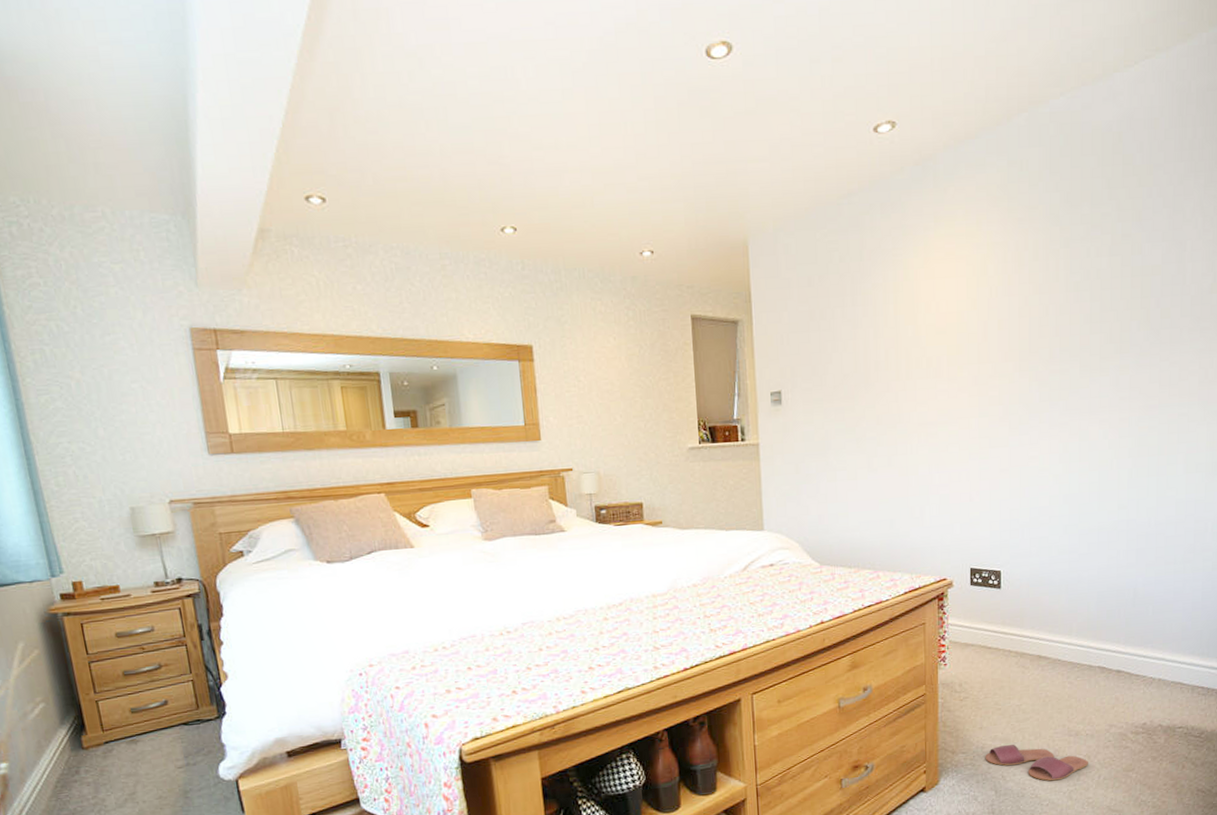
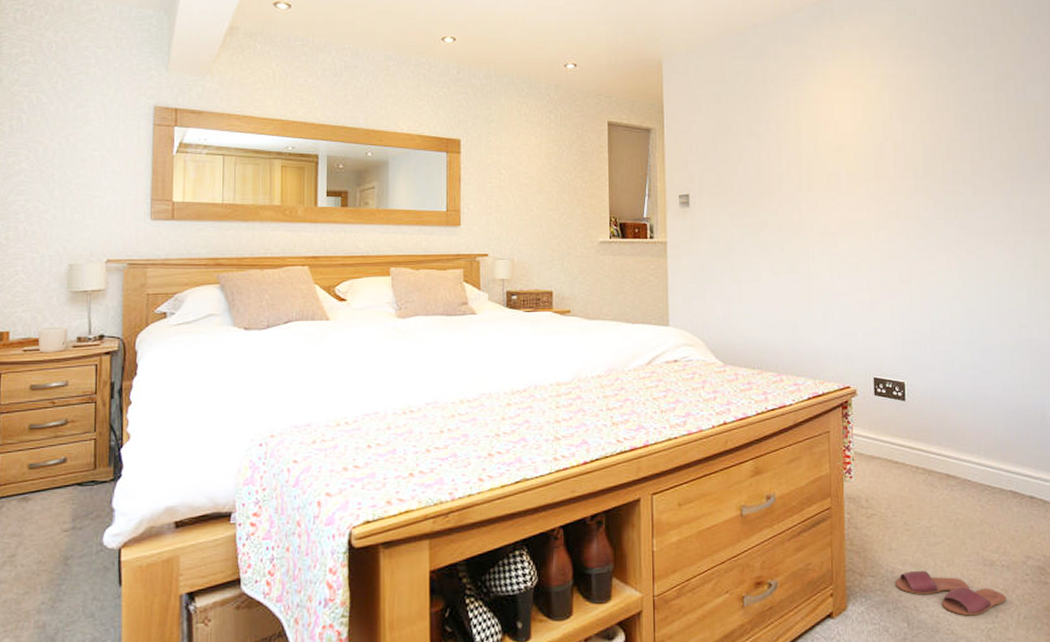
mug: none [111,571,145,601] -> present [37,325,69,354]

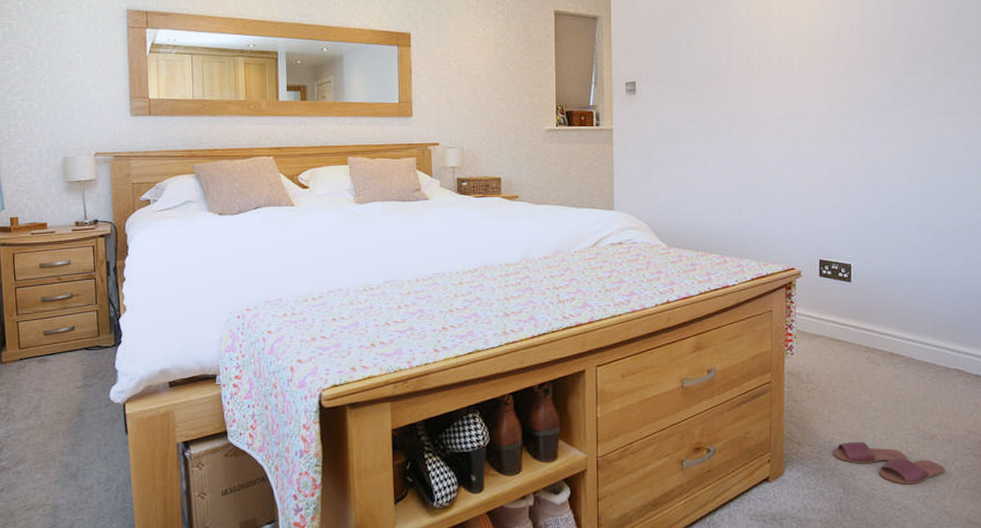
mug: present [37,325,69,354] -> none [41,211,68,236]

